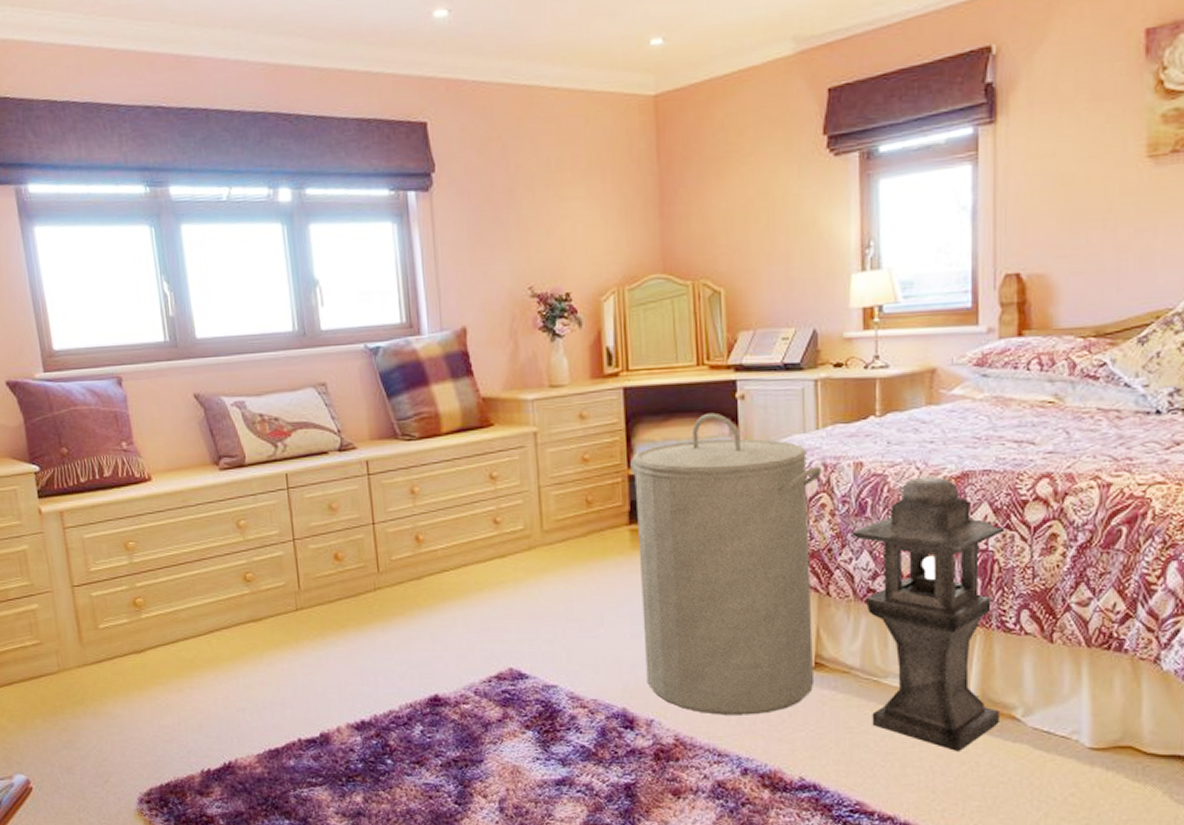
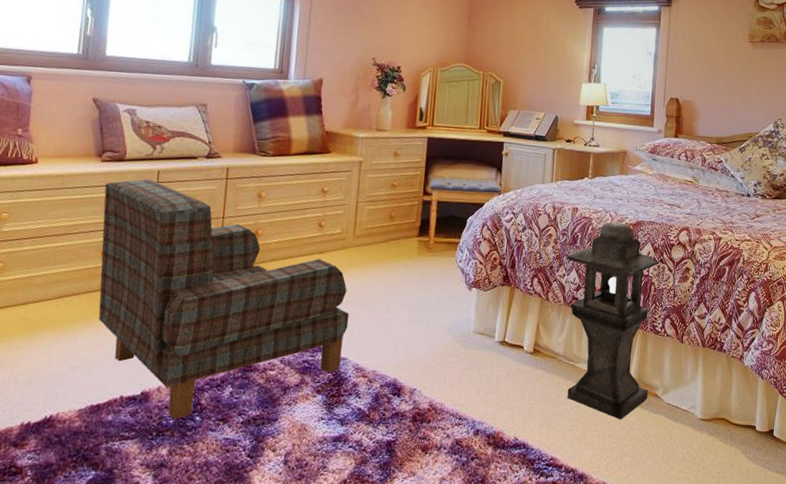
armchair: none [230,484,552,763] -> present [98,178,349,419]
laundry hamper: present [630,412,821,715] -> none [414,162,552,388]

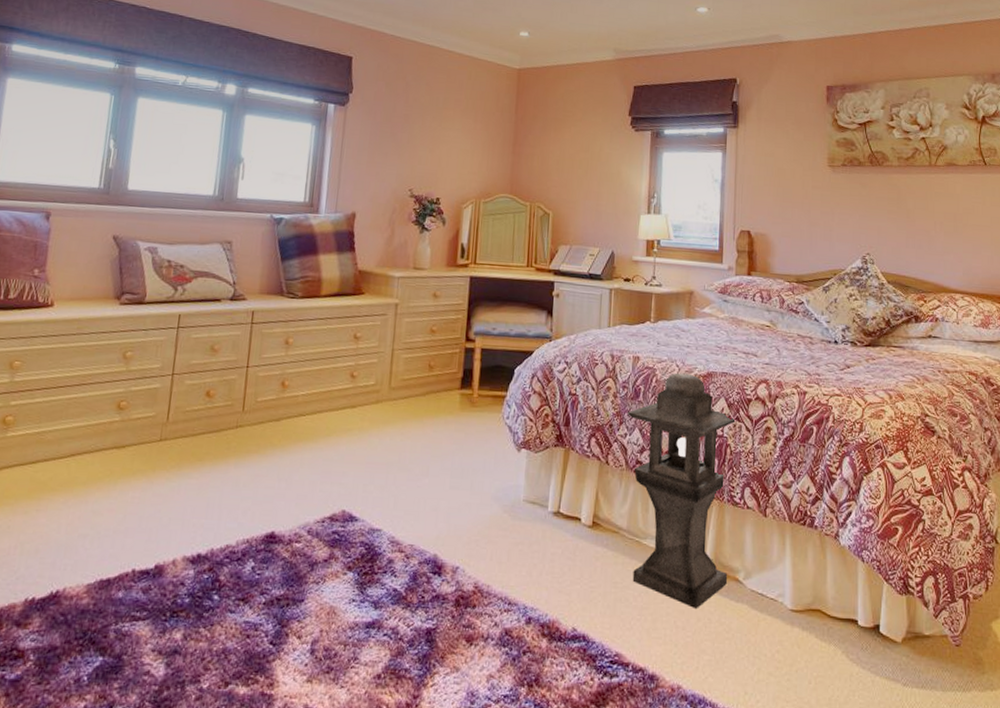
armchair: present [98,178,349,419] -> none [111,323,384,598]

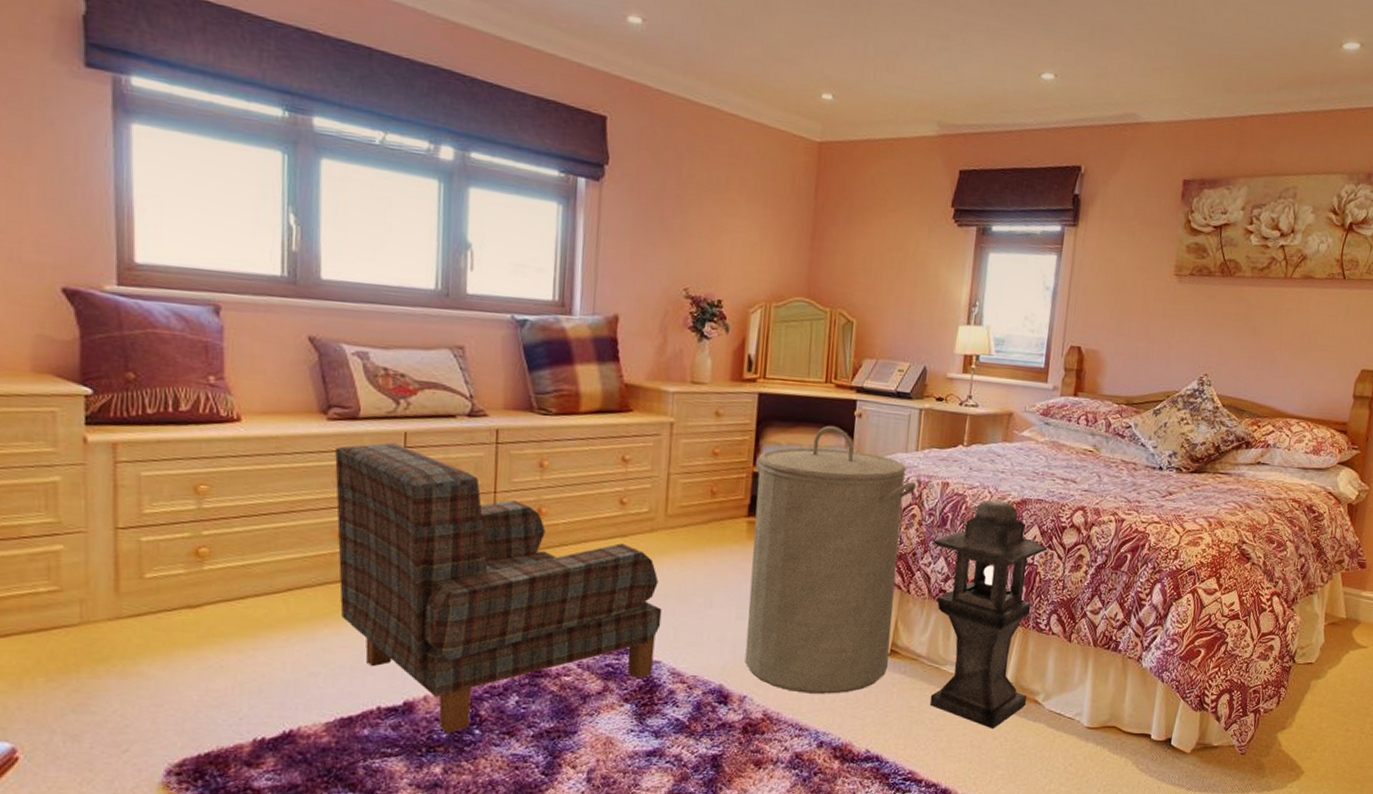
armchair: none [111,323,384,598] -> present [335,442,662,733]
laundry hamper: none [457,304,610,567] -> present [744,425,916,694]

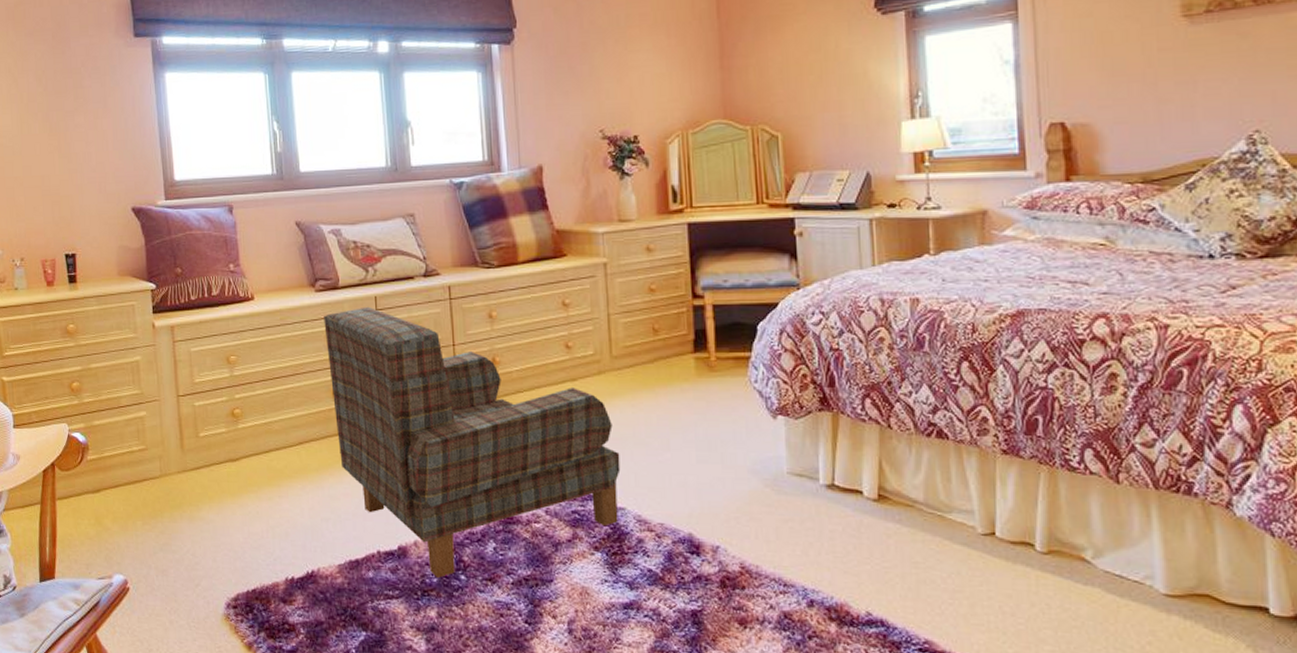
laundry hamper: present [744,425,916,694] -> none [695,248,879,546]
lantern: present [929,499,1049,730] -> none [910,314,1070,593]

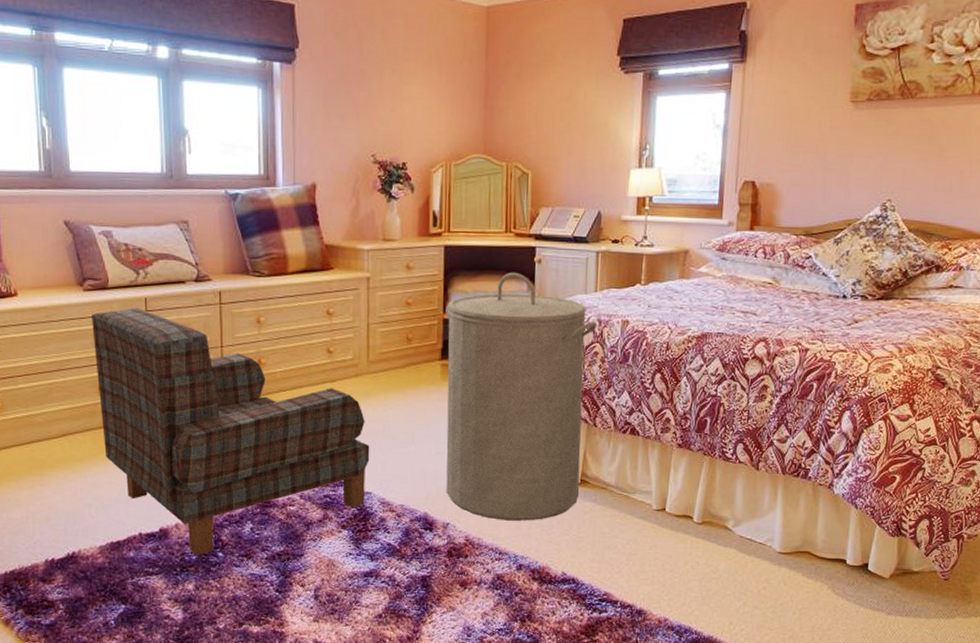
laundry hamper: none [695,248,879,546] -> present [445,272,597,521]

